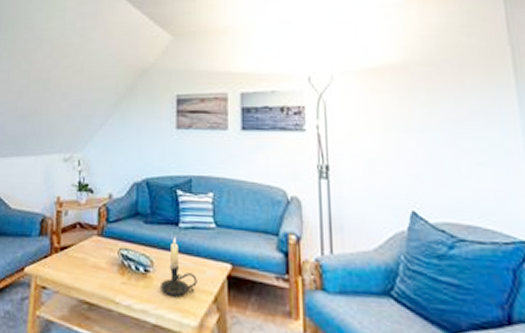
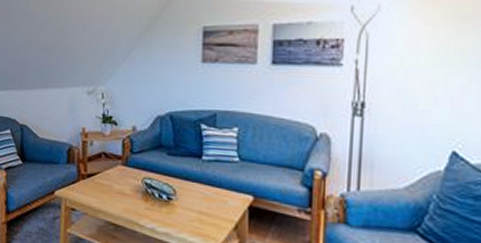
candle holder: present [161,236,197,298] -> none [183,168,219,224]

